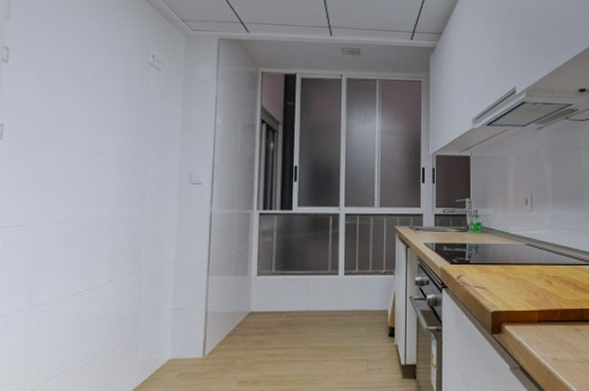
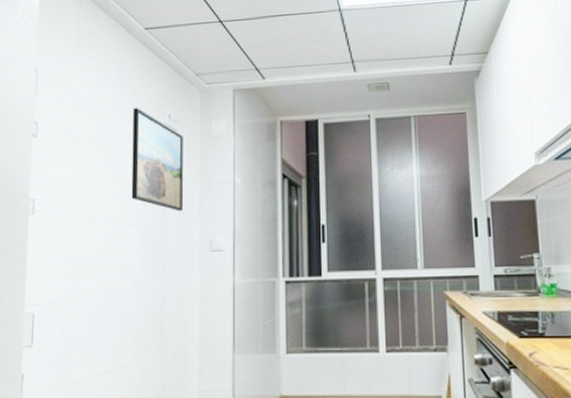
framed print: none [110,45,167,146] -> present [131,108,184,212]

